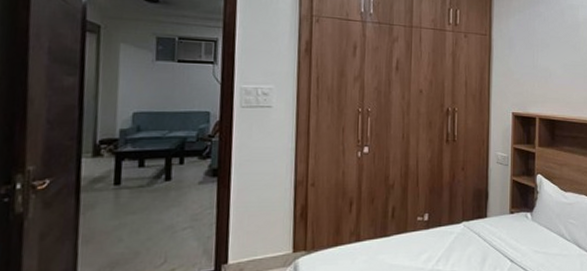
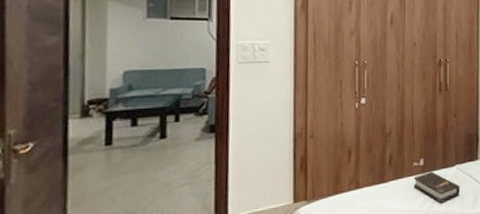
hardback book: none [417,228,467,261] -> present [413,172,460,203]

